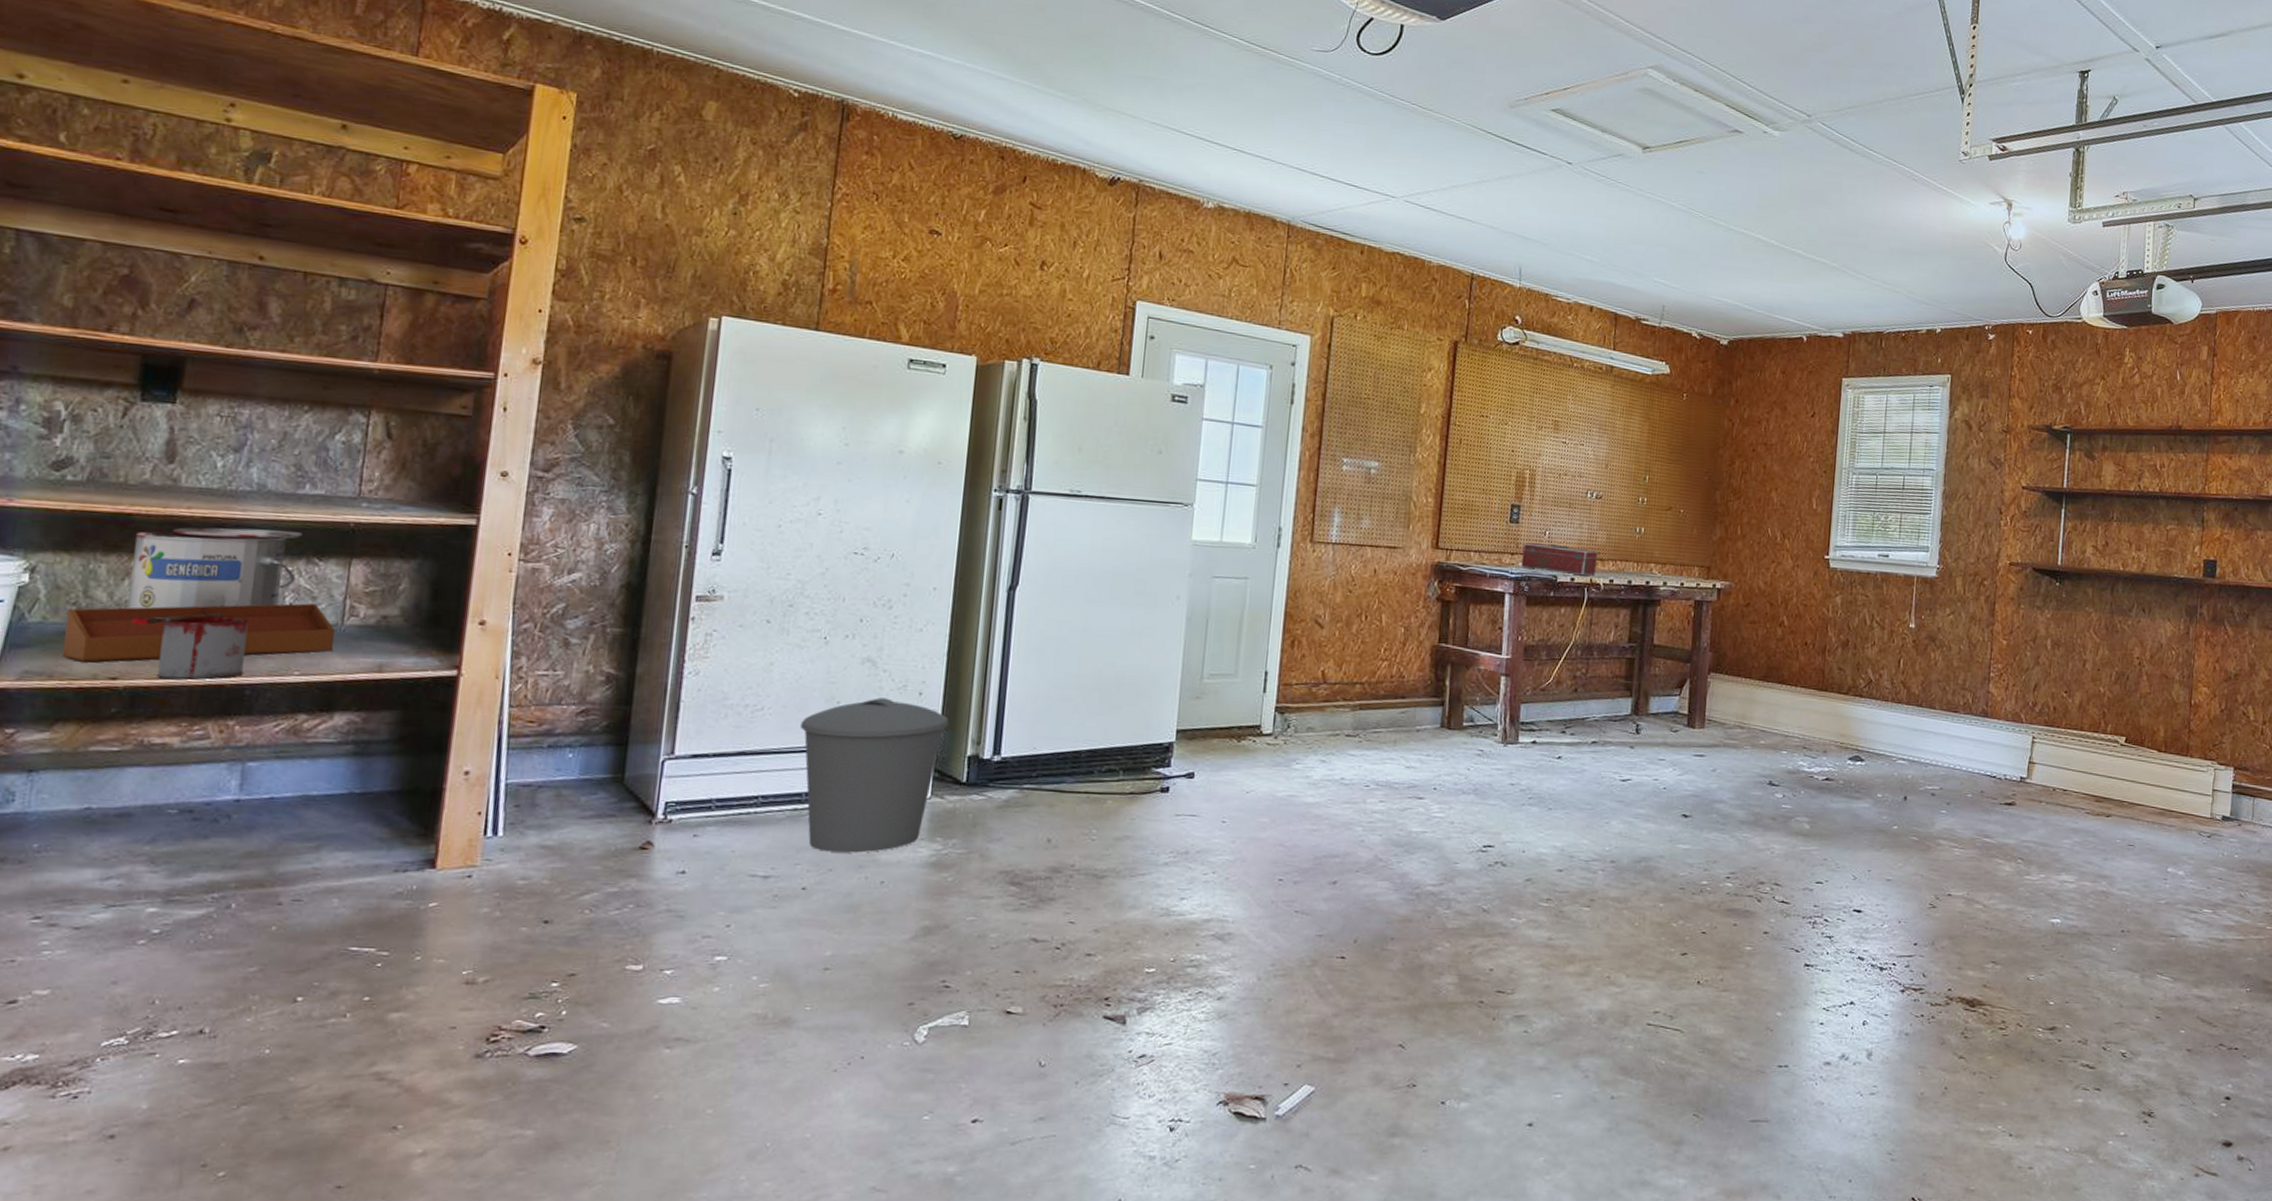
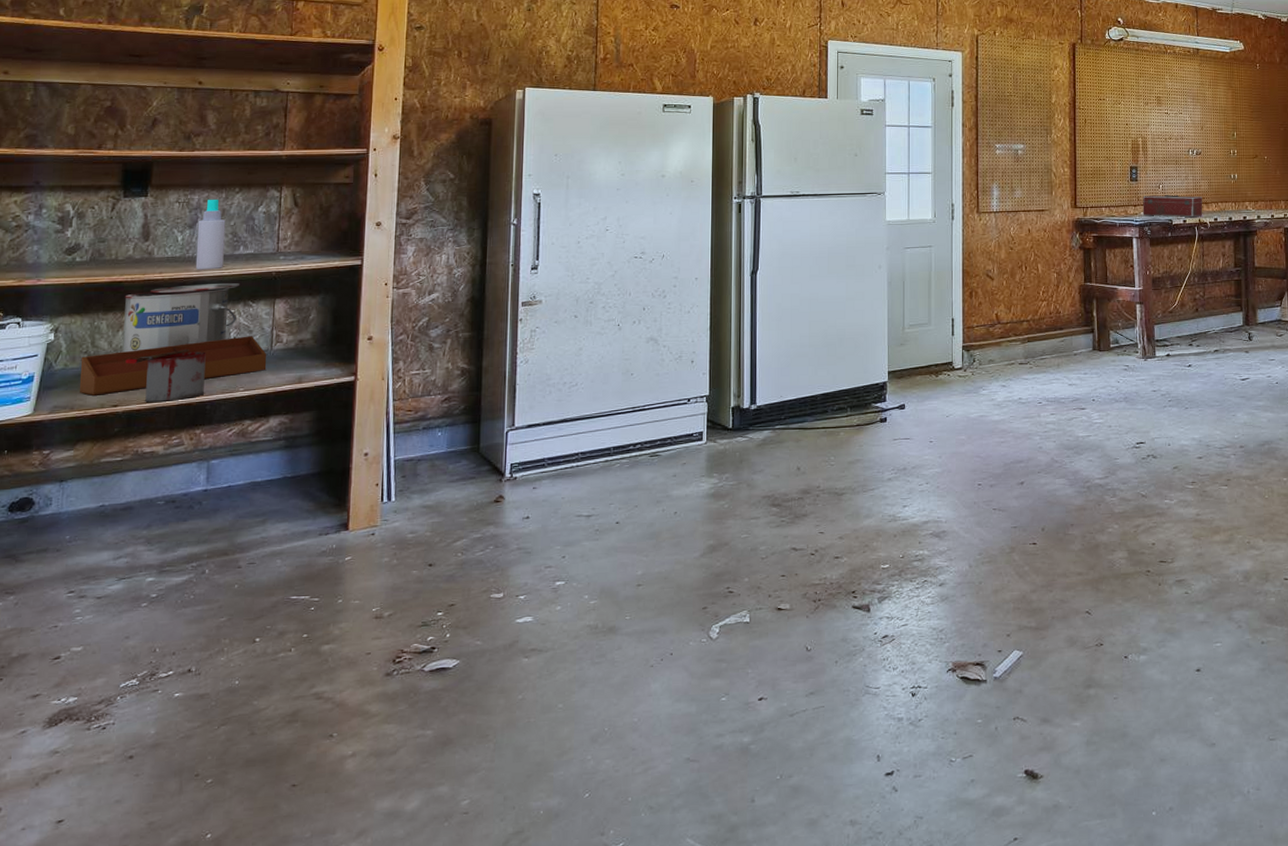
spray bottle: none [239,416,288,512] -> present [195,199,226,270]
trash can: present [801,697,949,853] -> none [606,367,715,492]

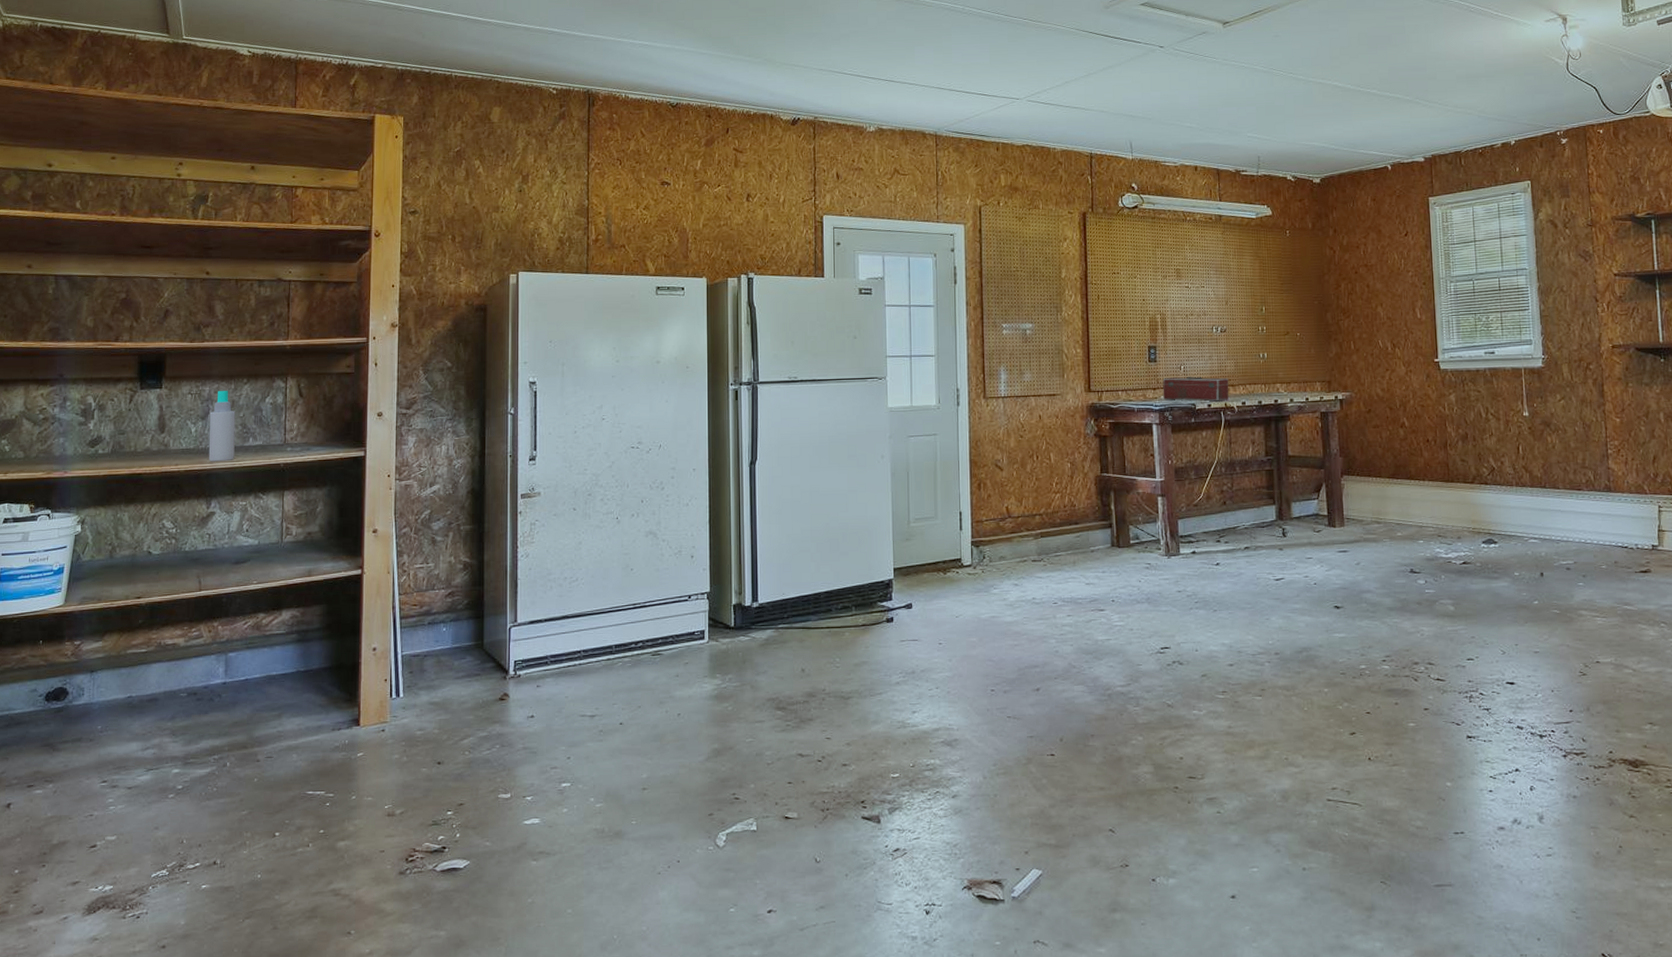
storage bin: present [79,336,267,396] -> none [105,528,278,587]
paint can: present [122,283,239,353] -> none [144,475,250,545]
paint can: present [125,348,206,402] -> none [147,540,221,594]

